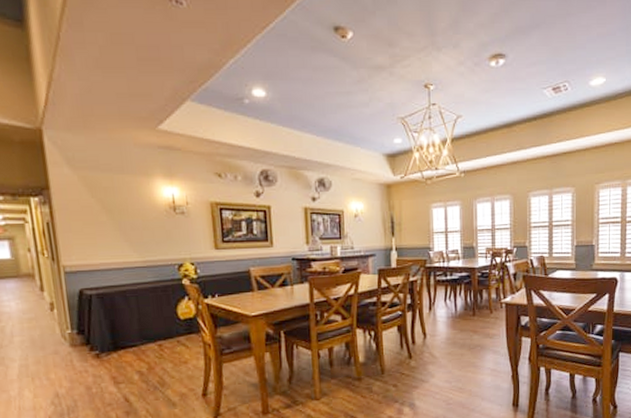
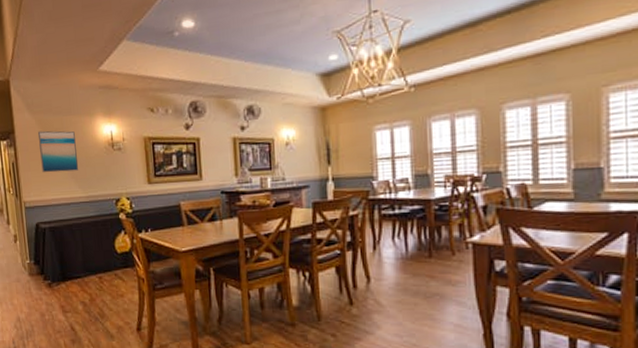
wall art: none [80,188,134,235] -> present [37,130,79,173]

